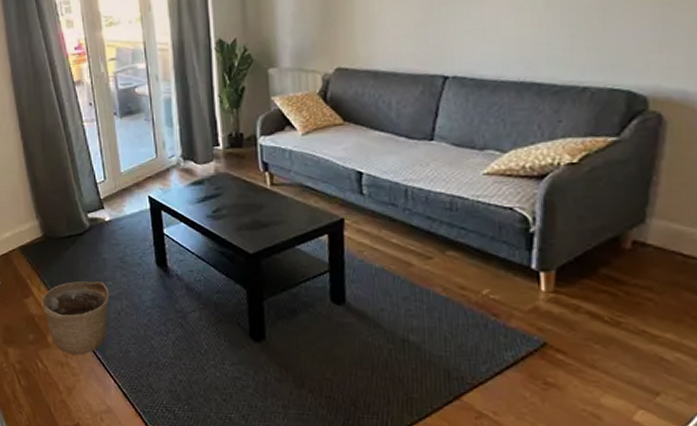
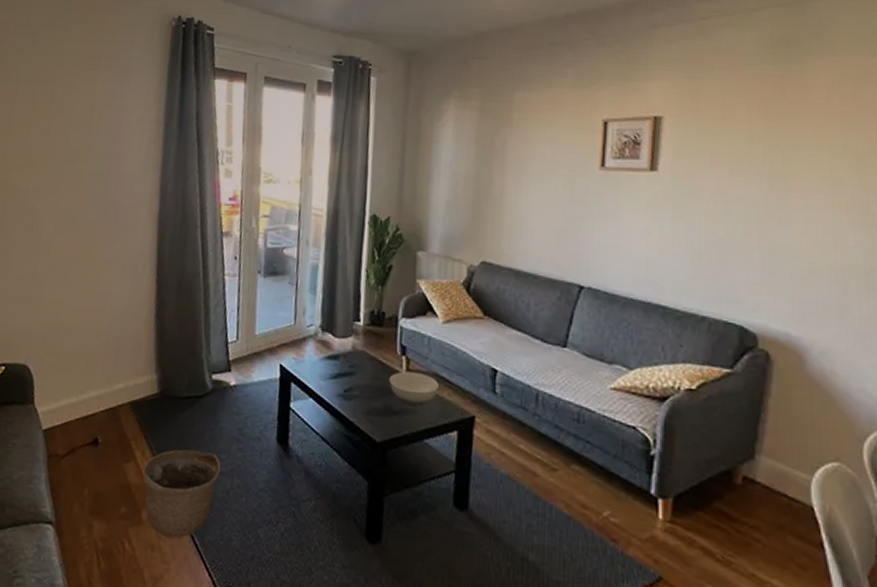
bowl: none [255,185,305,216] -> present [389,371,439,406]

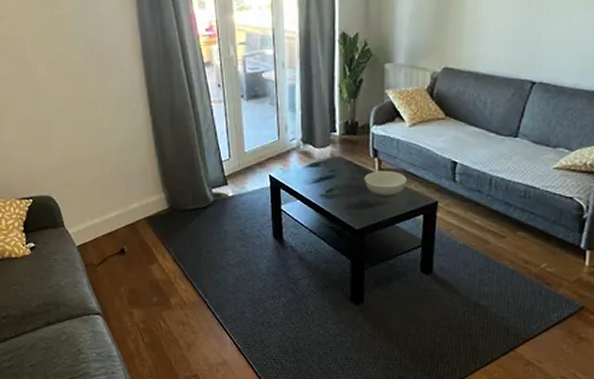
basket: present [142,449,222,539] -> none [166,249,230,315]

